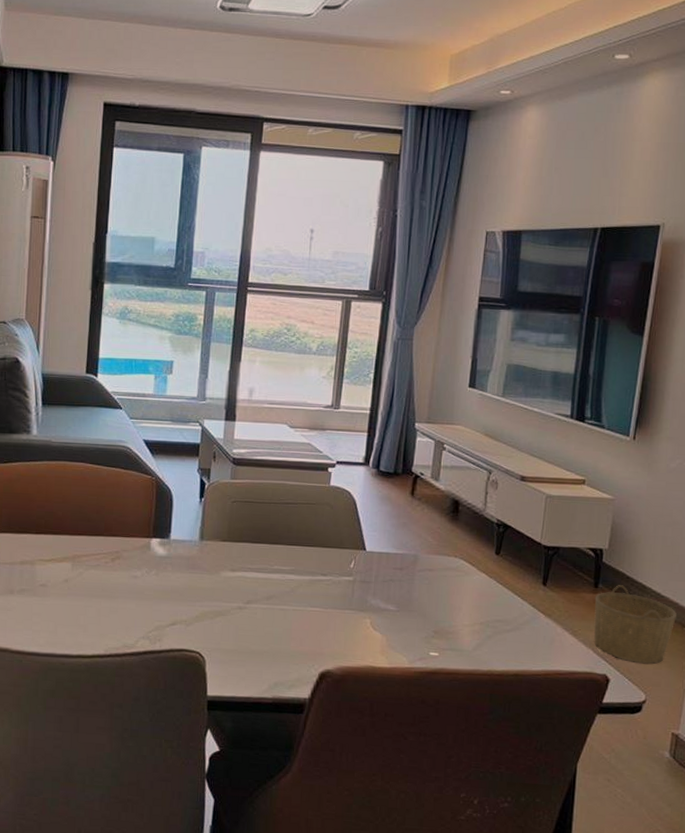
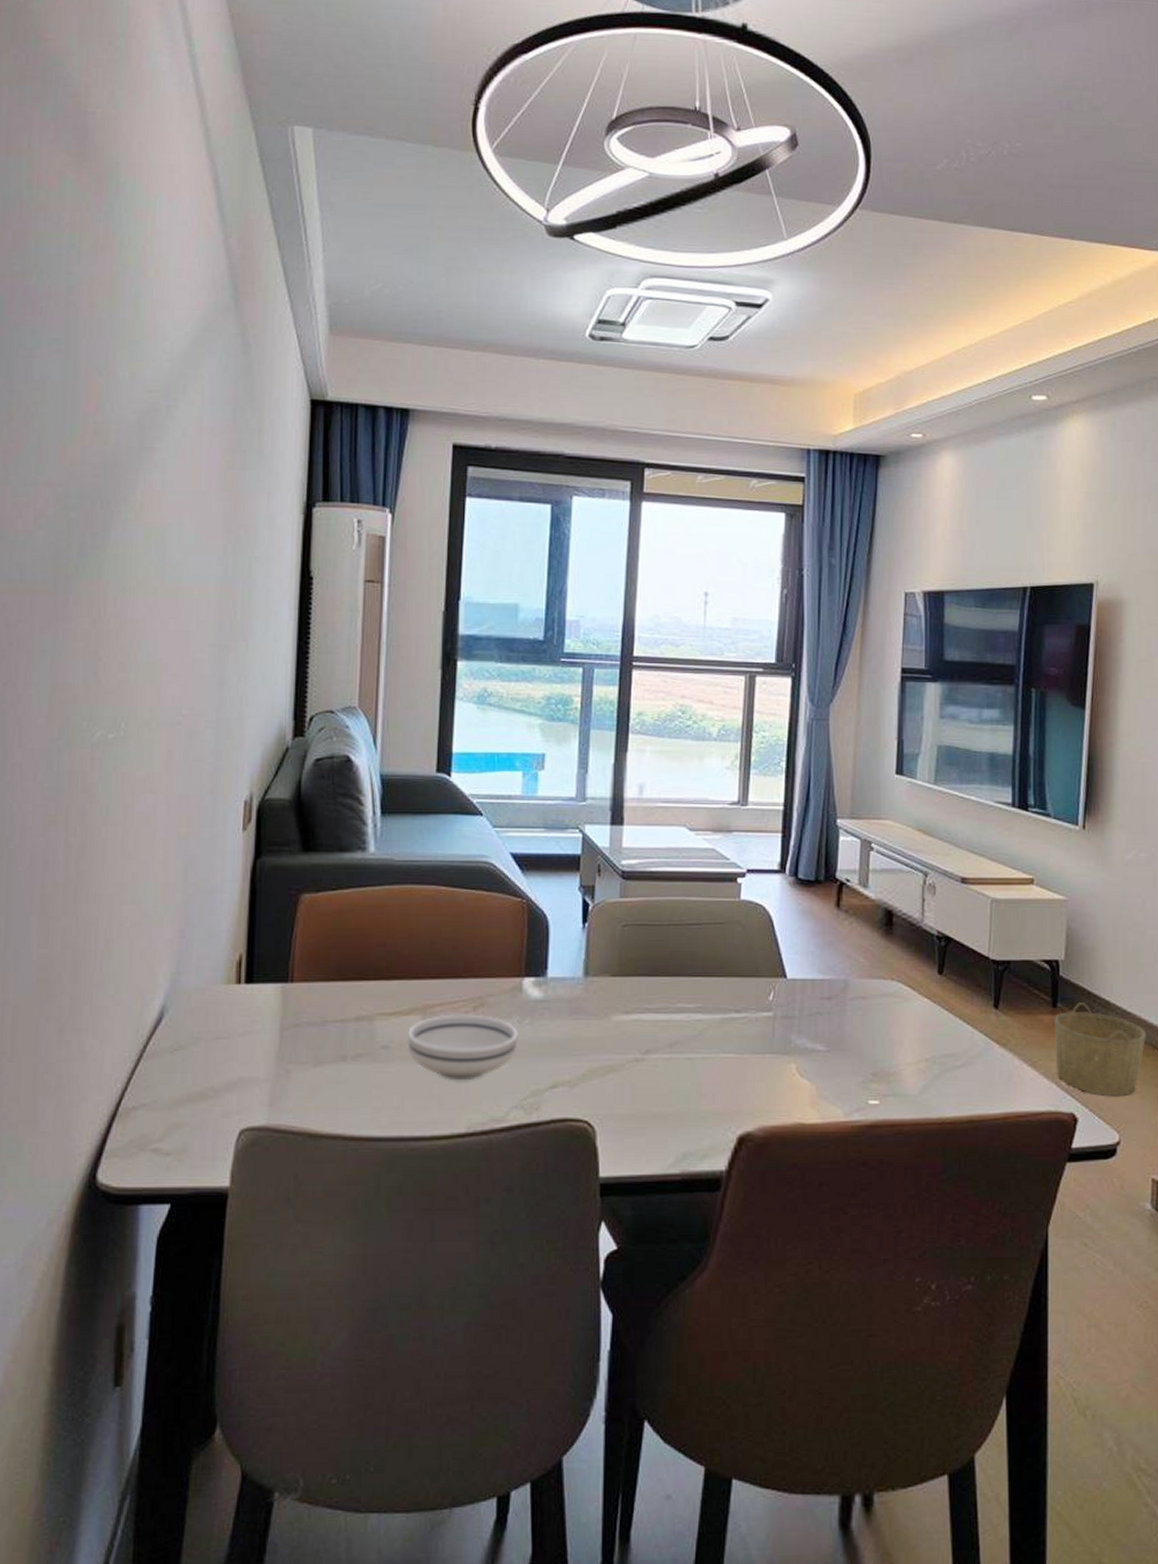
bowl: none [60,563,146,615] -> present [407,1014,518,1081]

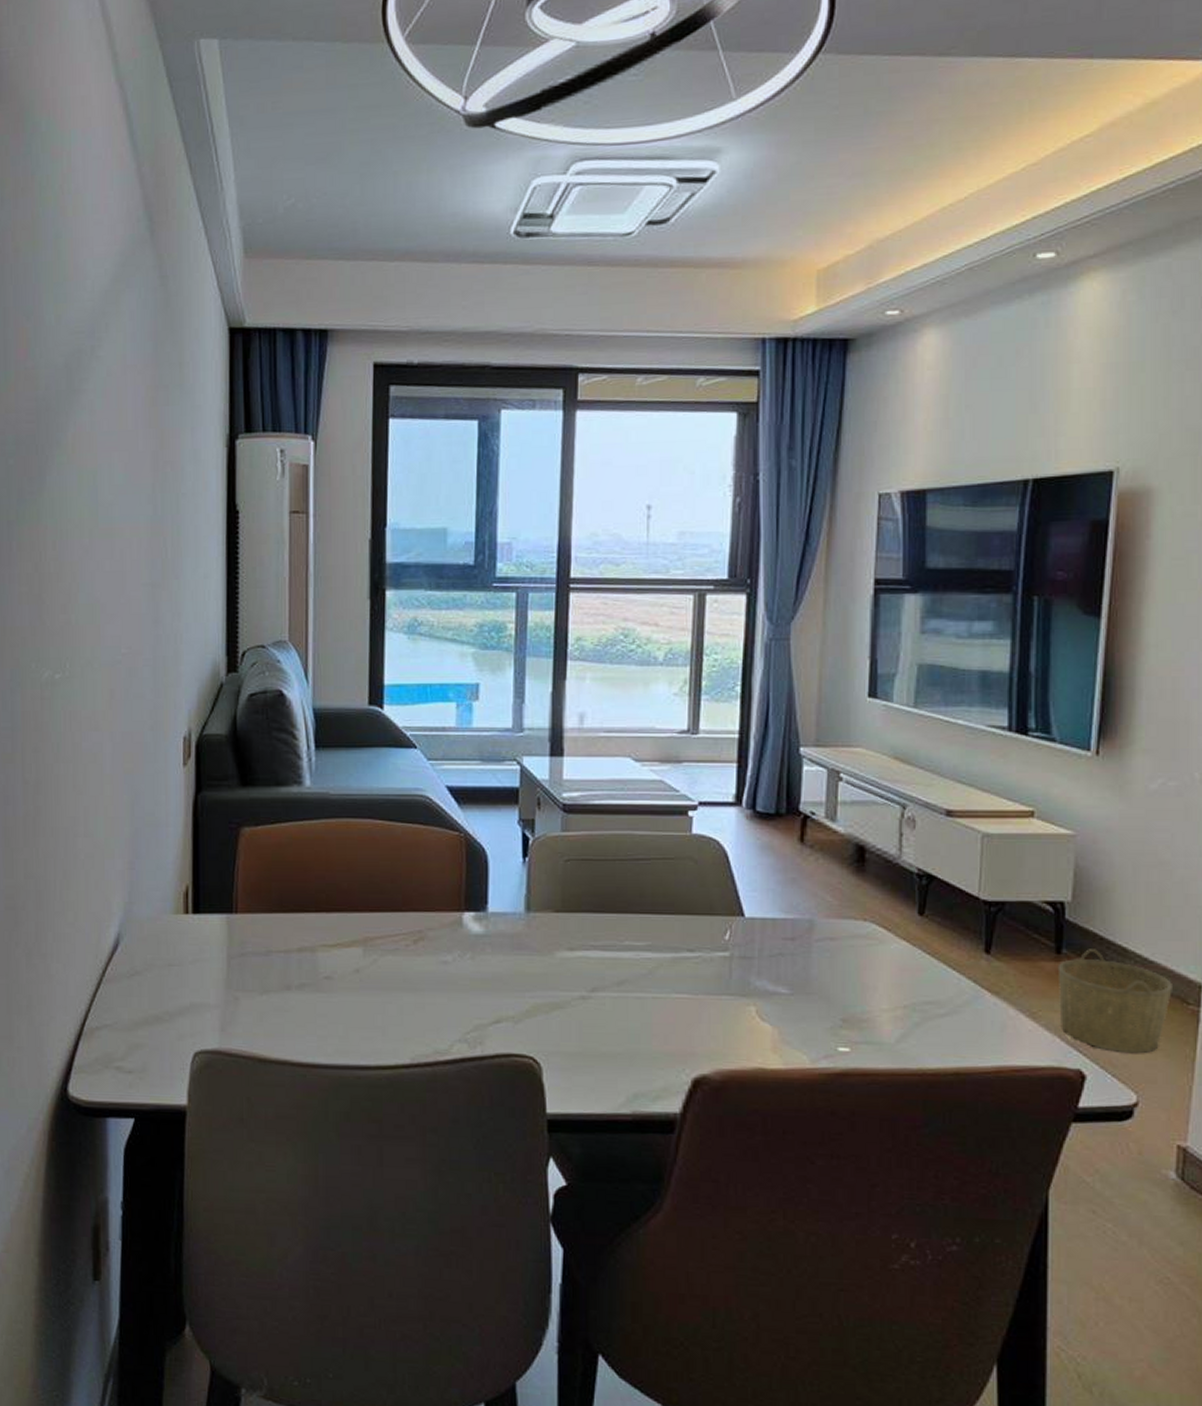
bowl: present [407,1014,518,1081] -> none [349,947,459,1013]

